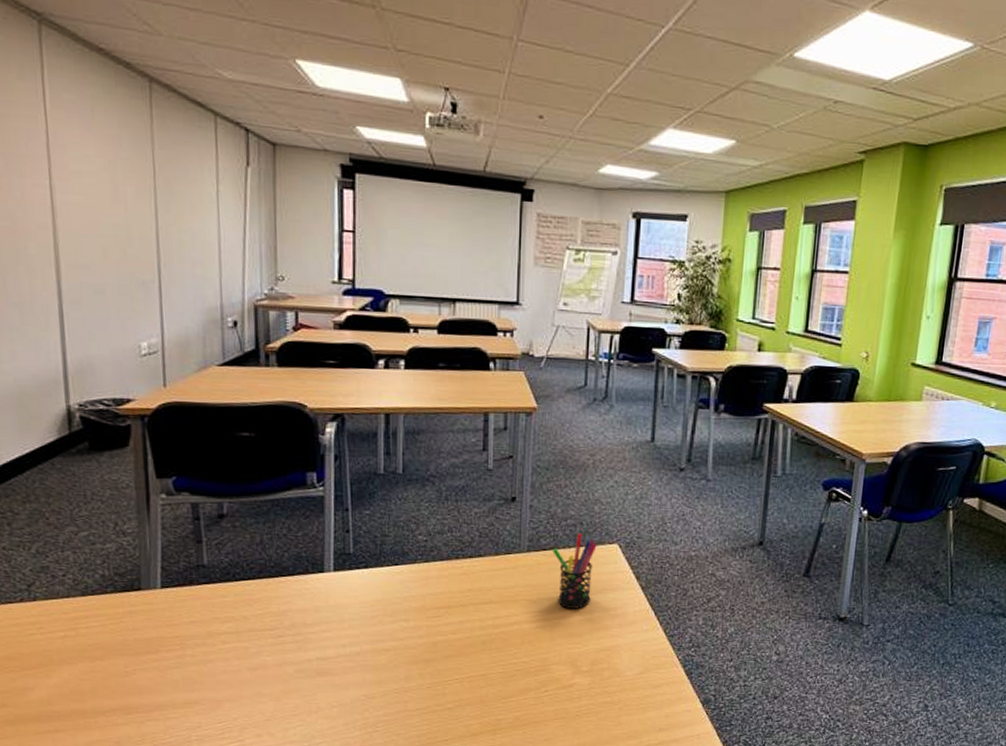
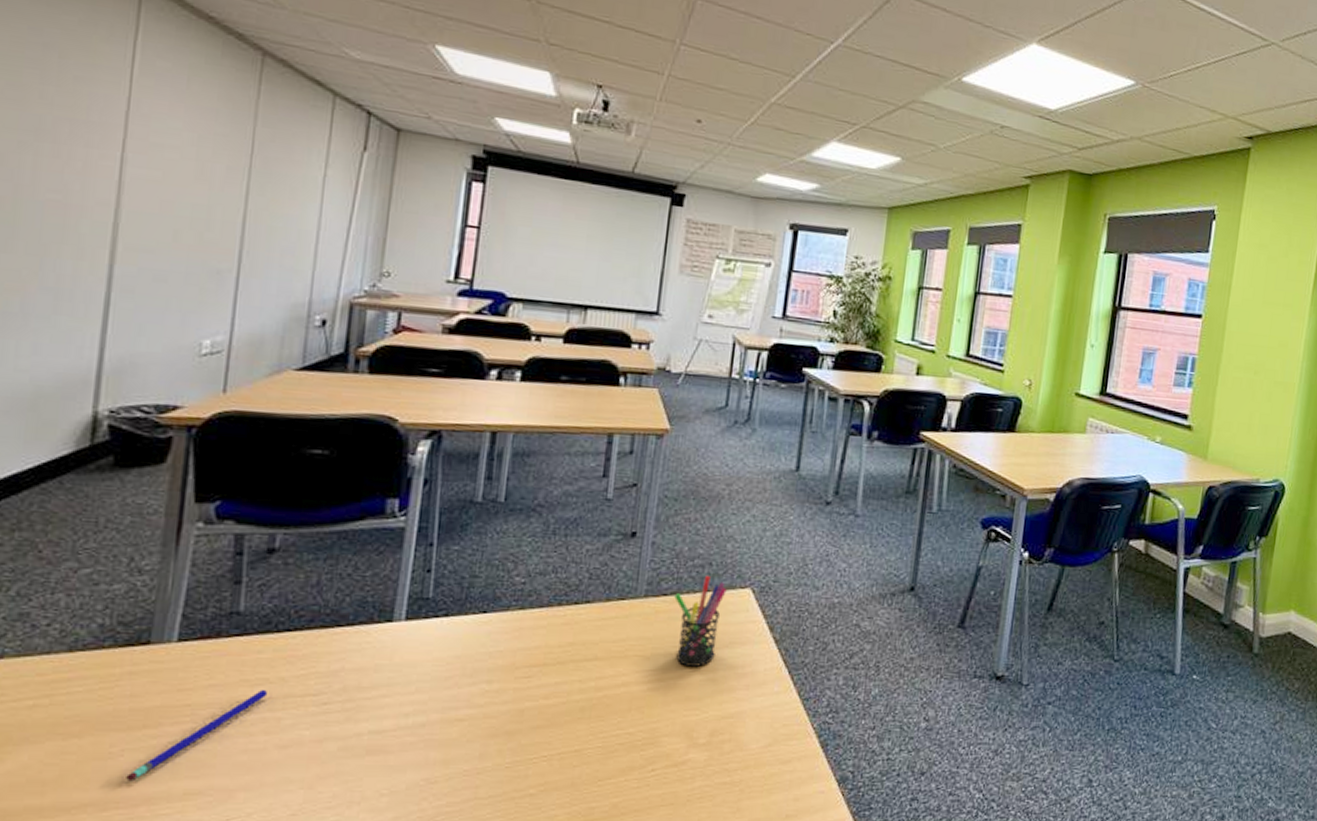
pen: none [140,625,236,693] -> present [126,689,268,782]

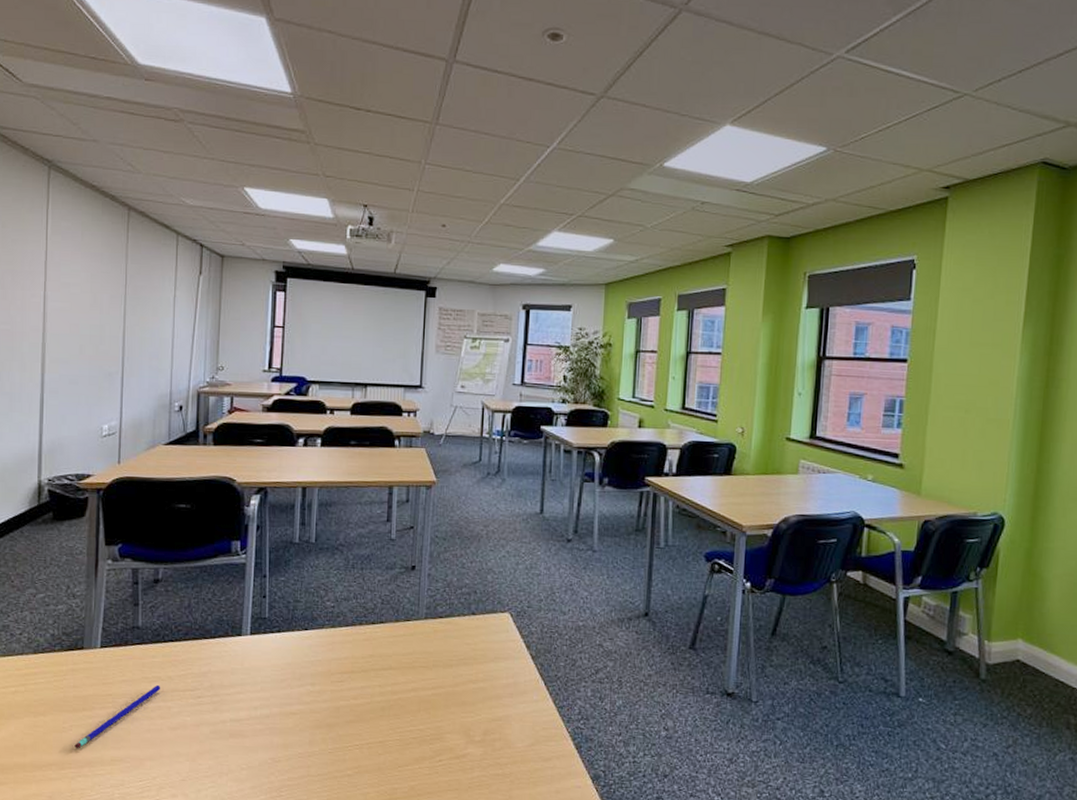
pen holder: present [674,575,727,667] -> none [448,601,490,677]

